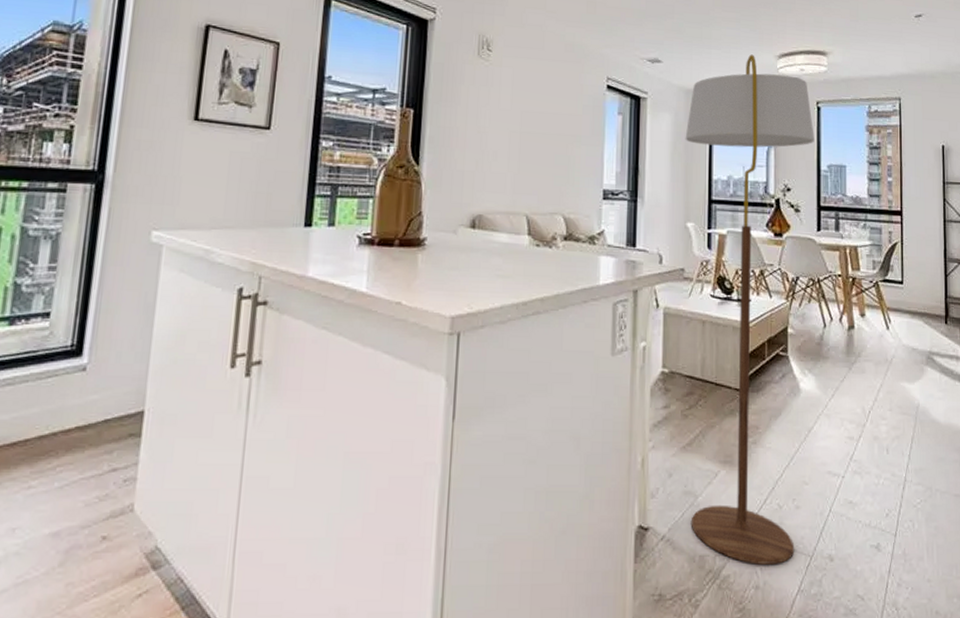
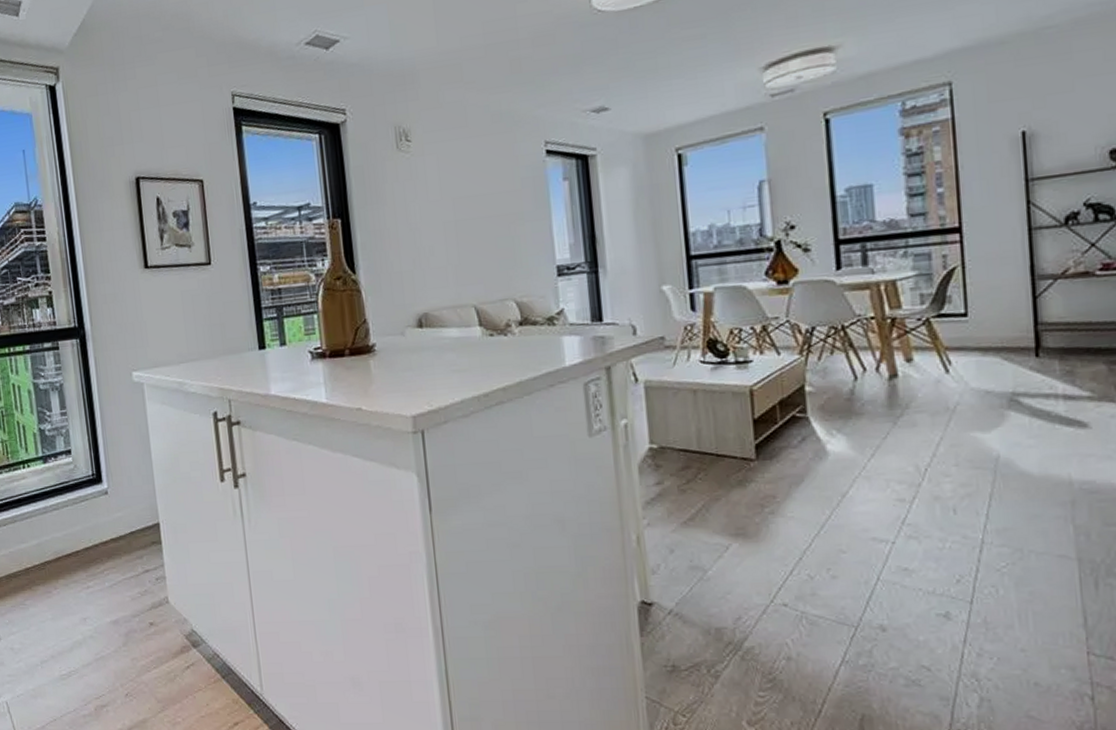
floor lamp: present [685,54,814,565] -> none [648,73,834,636]

